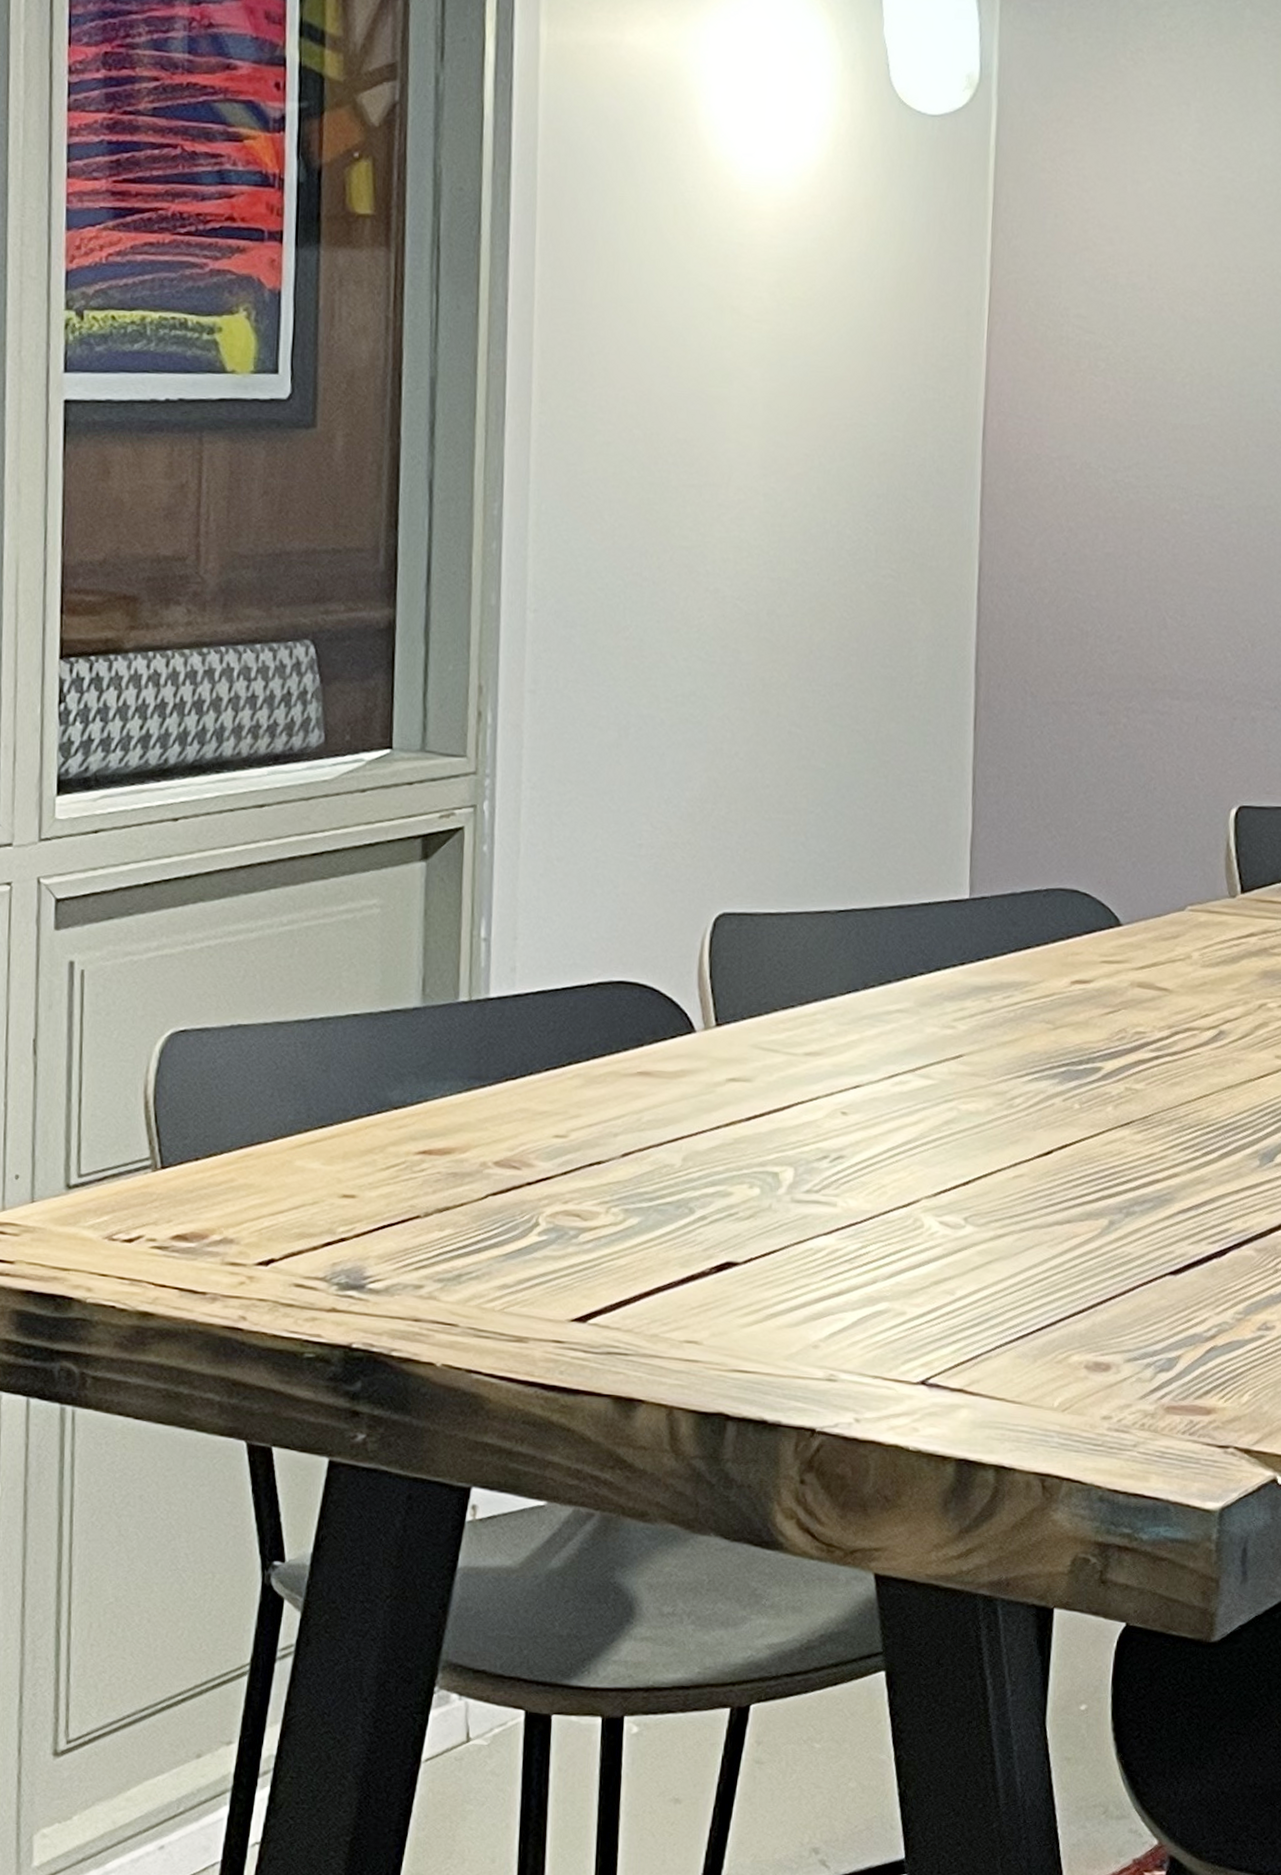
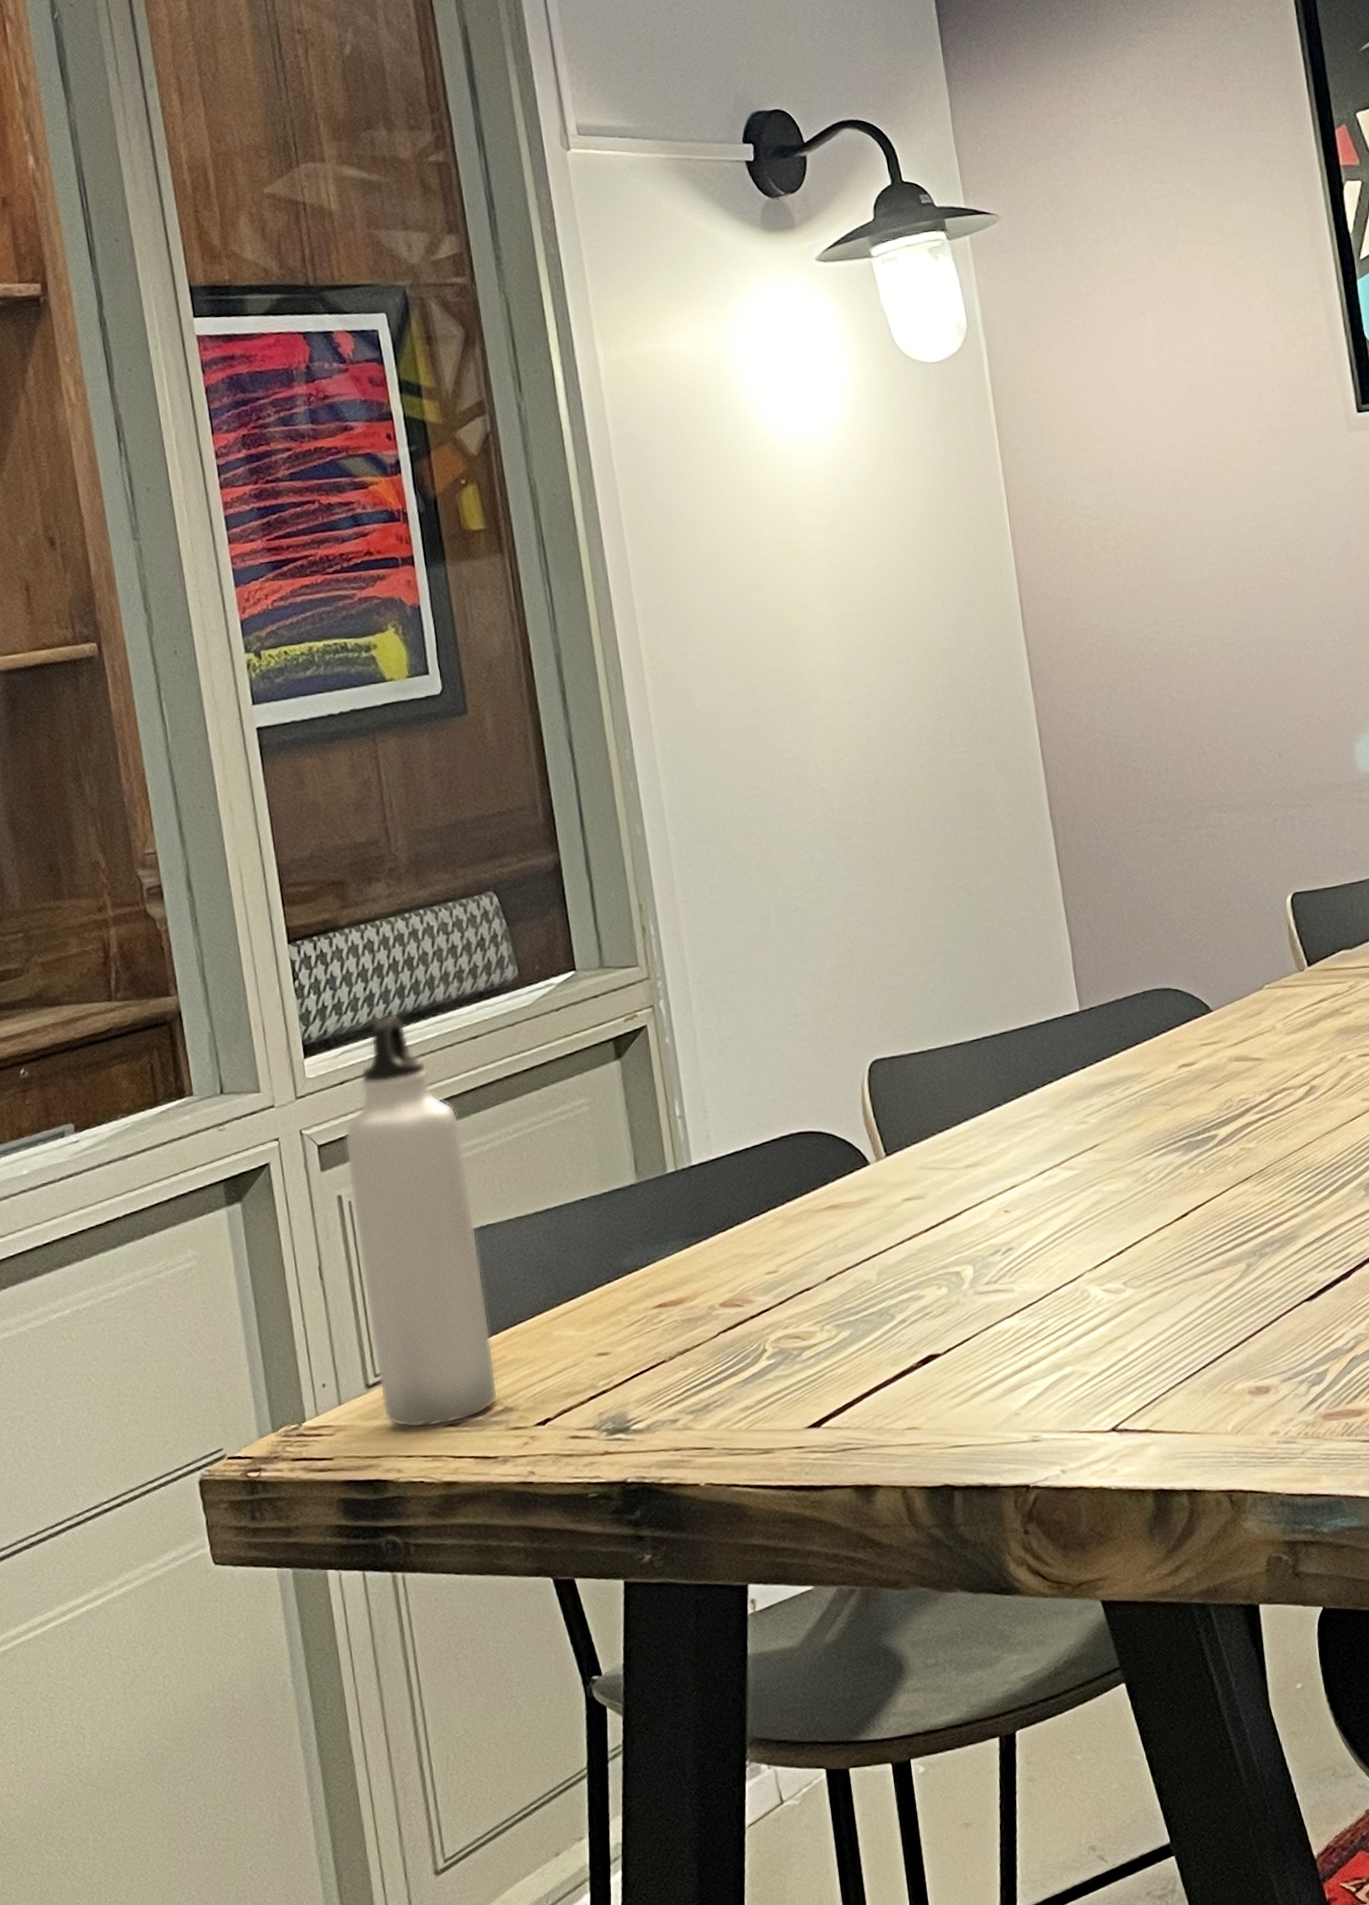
water bottle: none [81,761,227,1246] -> present [344,1014,499,1428]

